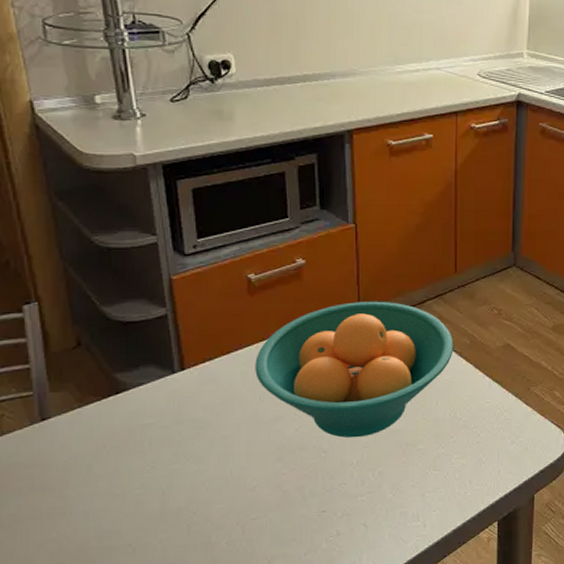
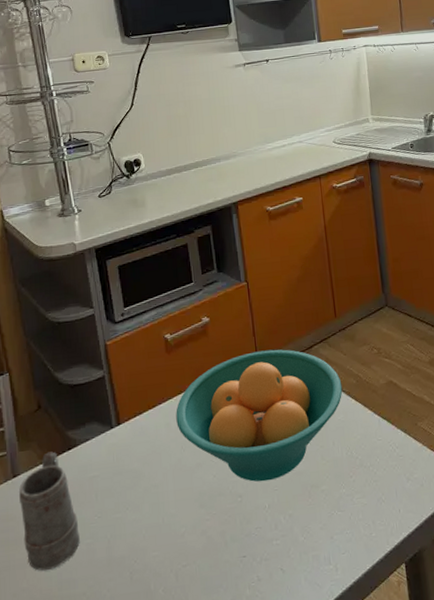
mug: none [49,394,127,521] -> present [19,451,80,571]

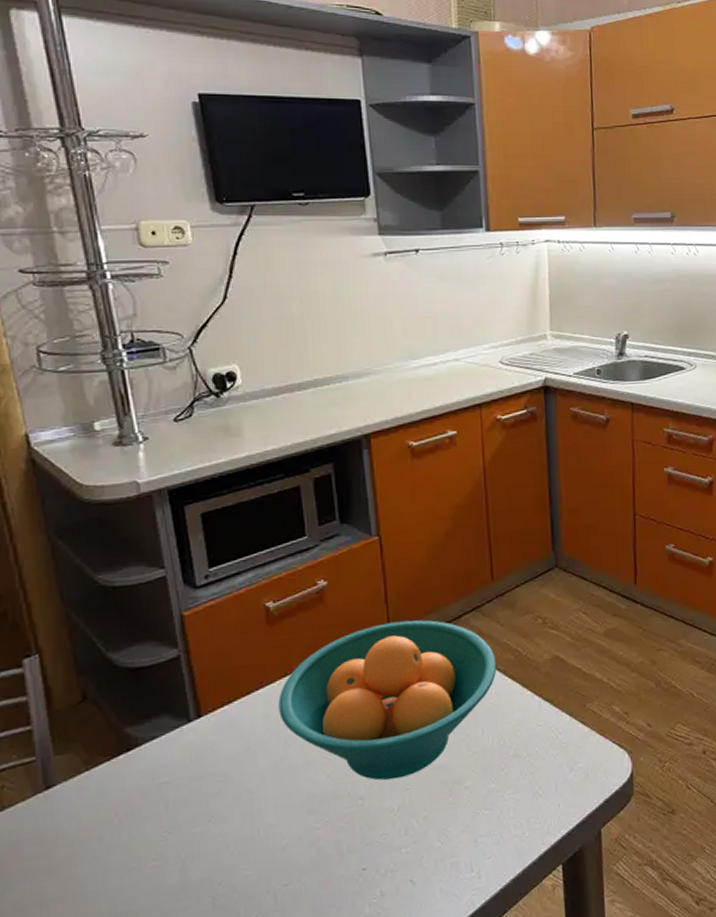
mug: present [19,451,80,571] -> none [55,754,143,905]

